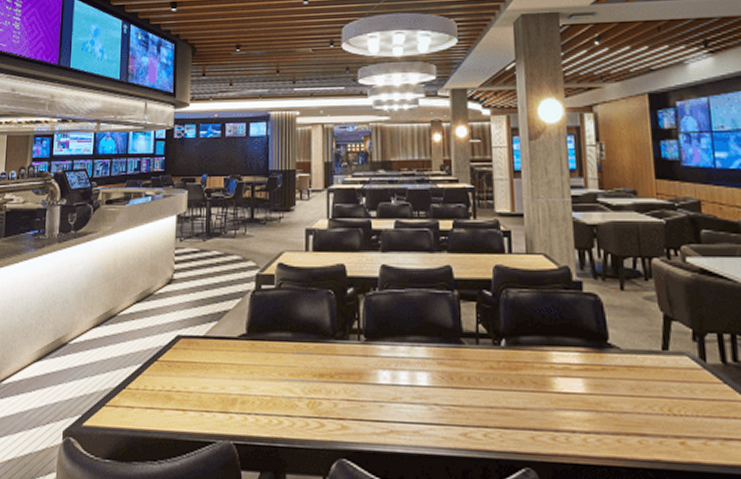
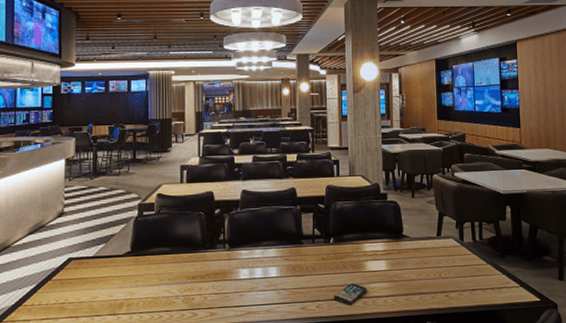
smartphone: none [507,407,557,438] -> present [333,283,367,305]

